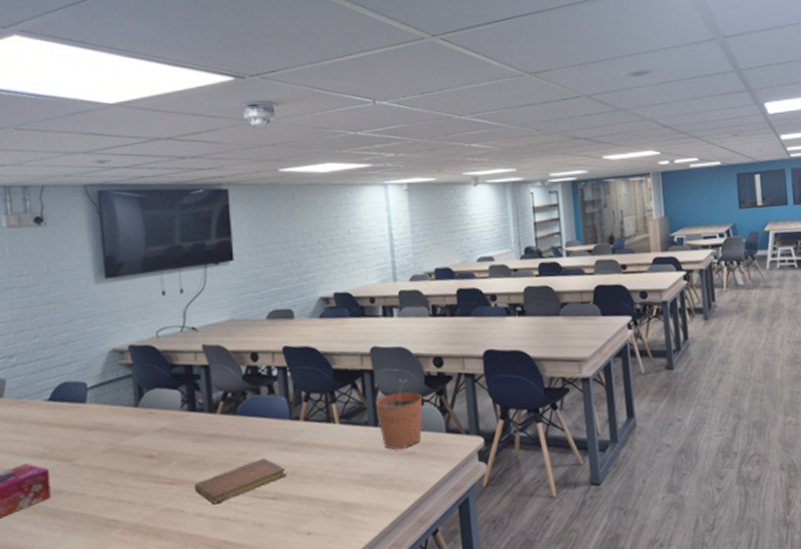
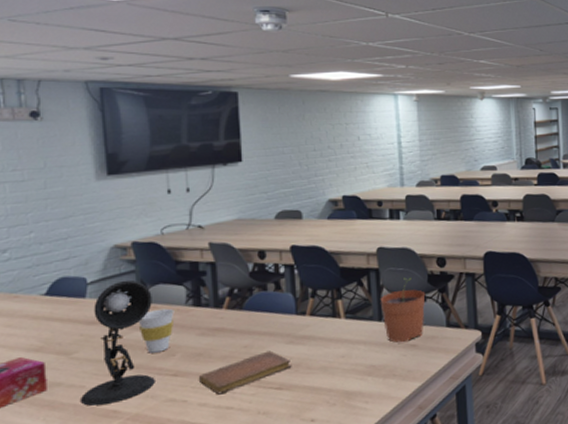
desk lamp: none [82,384,152,515] -> present [81,280,155,406]
cup: none [135,413,170,460] -> present [138,308,175,353]

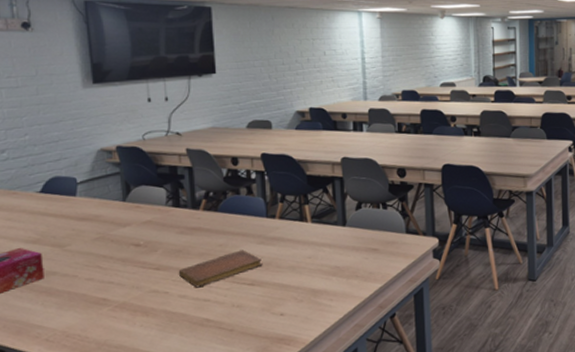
desk lamp: present [81,280,155,406] -> none [74,181,140,294]
cup: present [138,308,175,353] -> none [123,208,156,248]
plant pot: present [381,277,426,343] -> none [345,186,387,247]

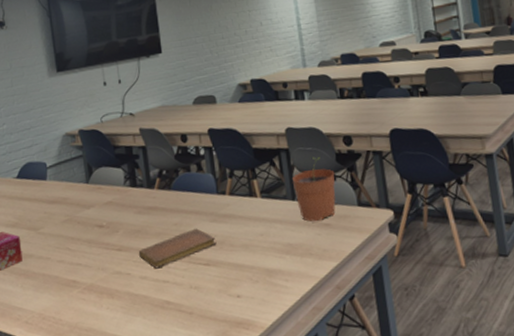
plant pot: none [345,186,387,247] -> present [293,157,336,222]

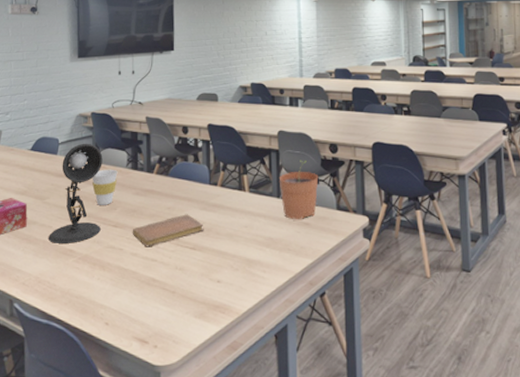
desk lamp: none [48,163,104,276] -> present [49,143,103,243]
cup: none [87,188,116,230] -> present [92,169,118,205]

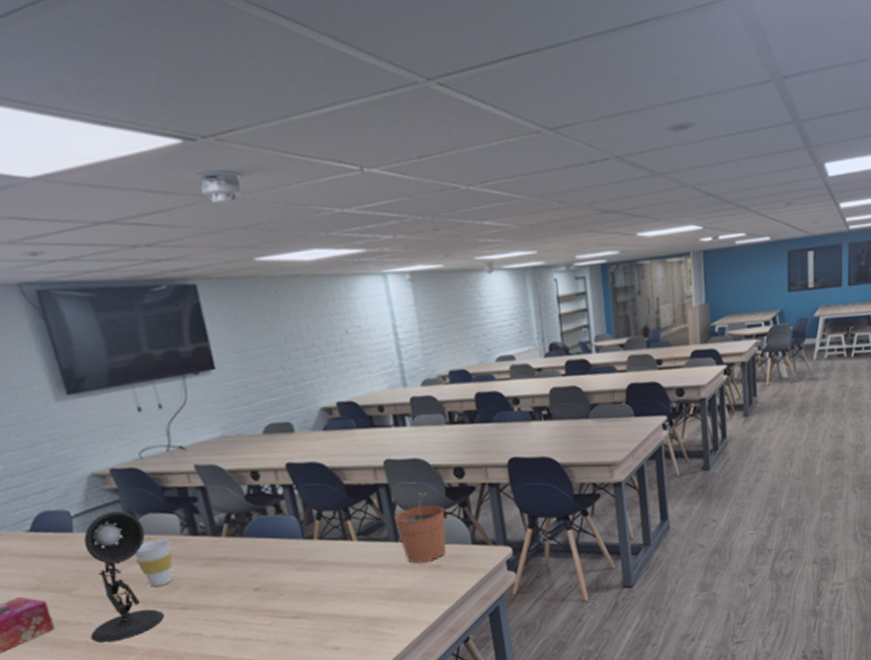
notebook: present [132,214,204,248] -> none [208,578,307,626]

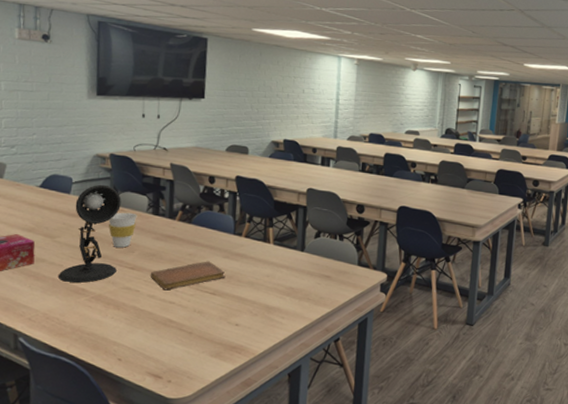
notebook: none [208,578,307,626] -> present [150,261,226,291]
plant pot: present [395,492,446,564] -> none [304,217,344,273]

